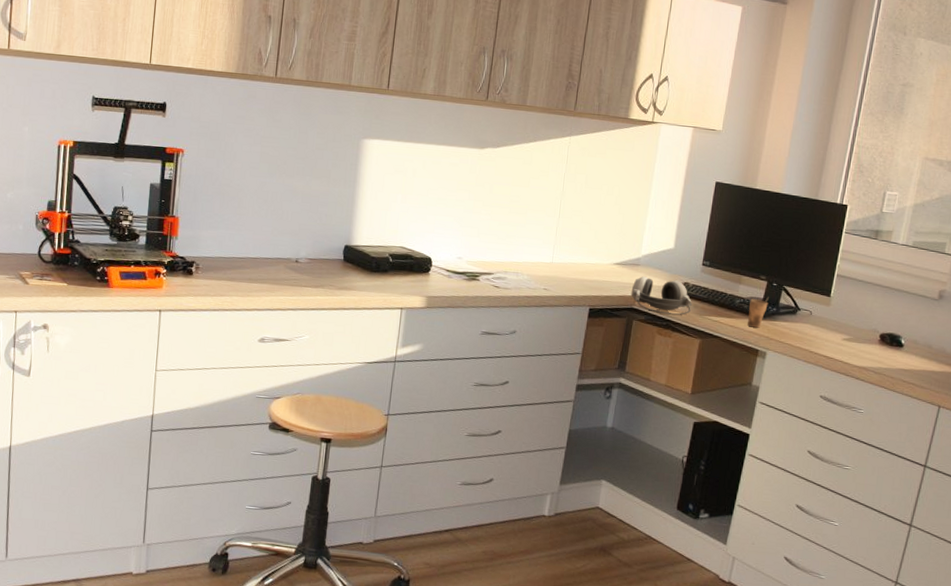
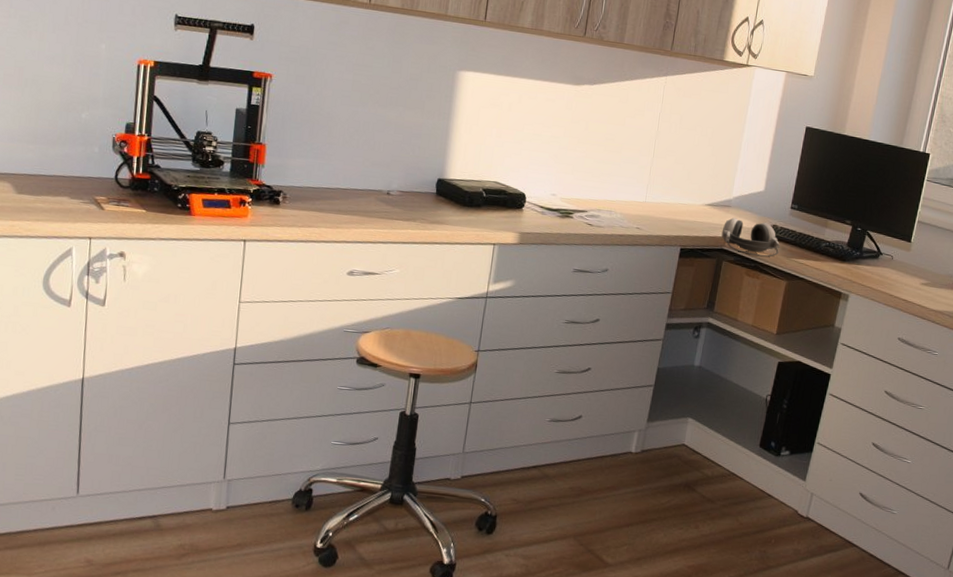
cup: present [748,296,770,328] -> none [832,240,854,271]

